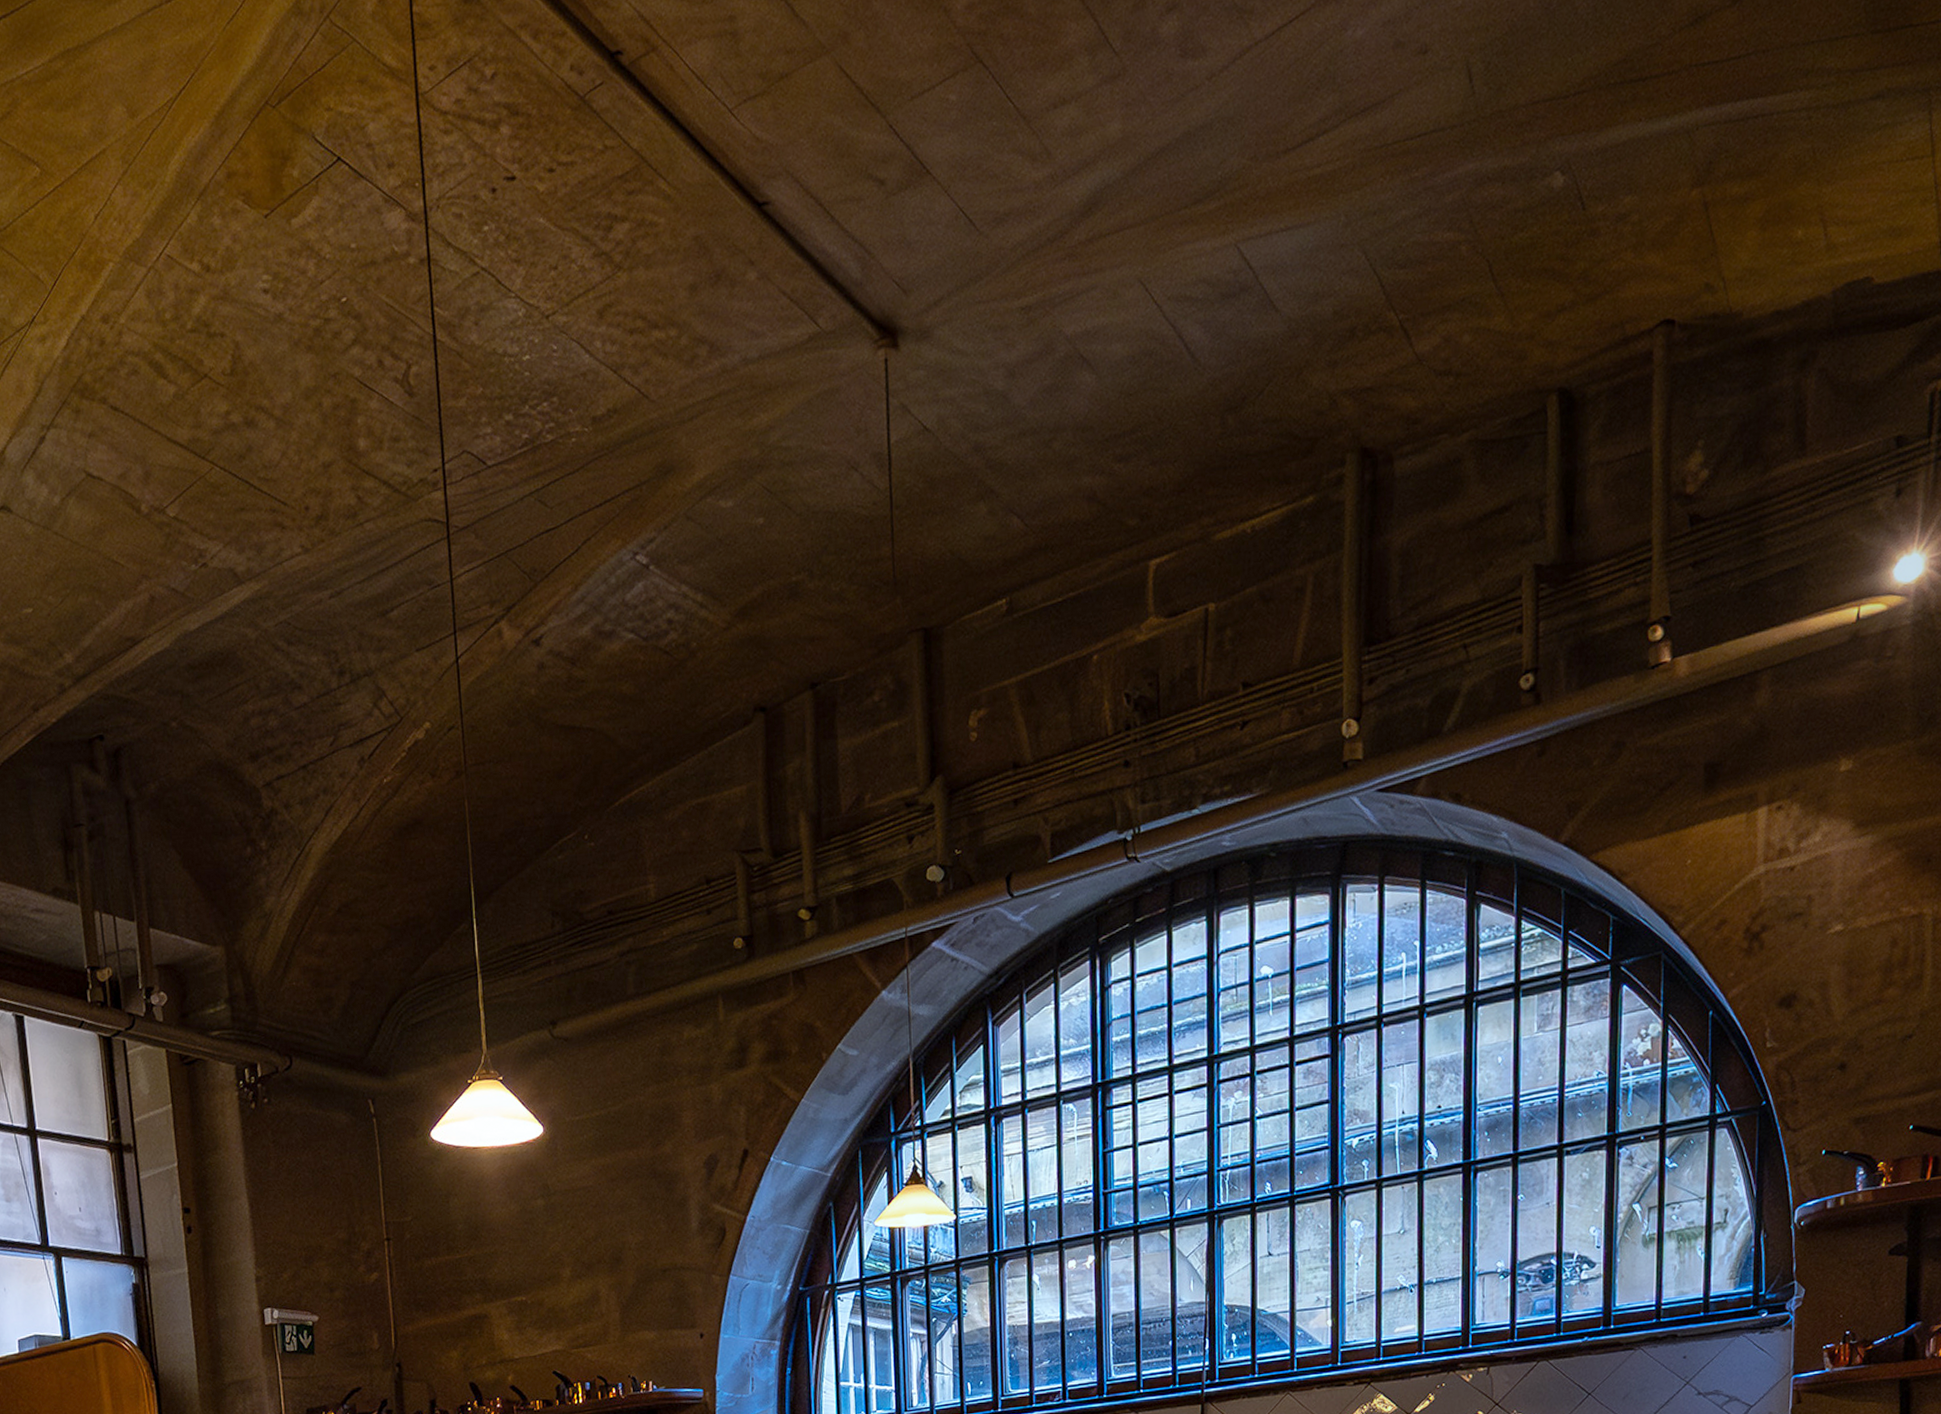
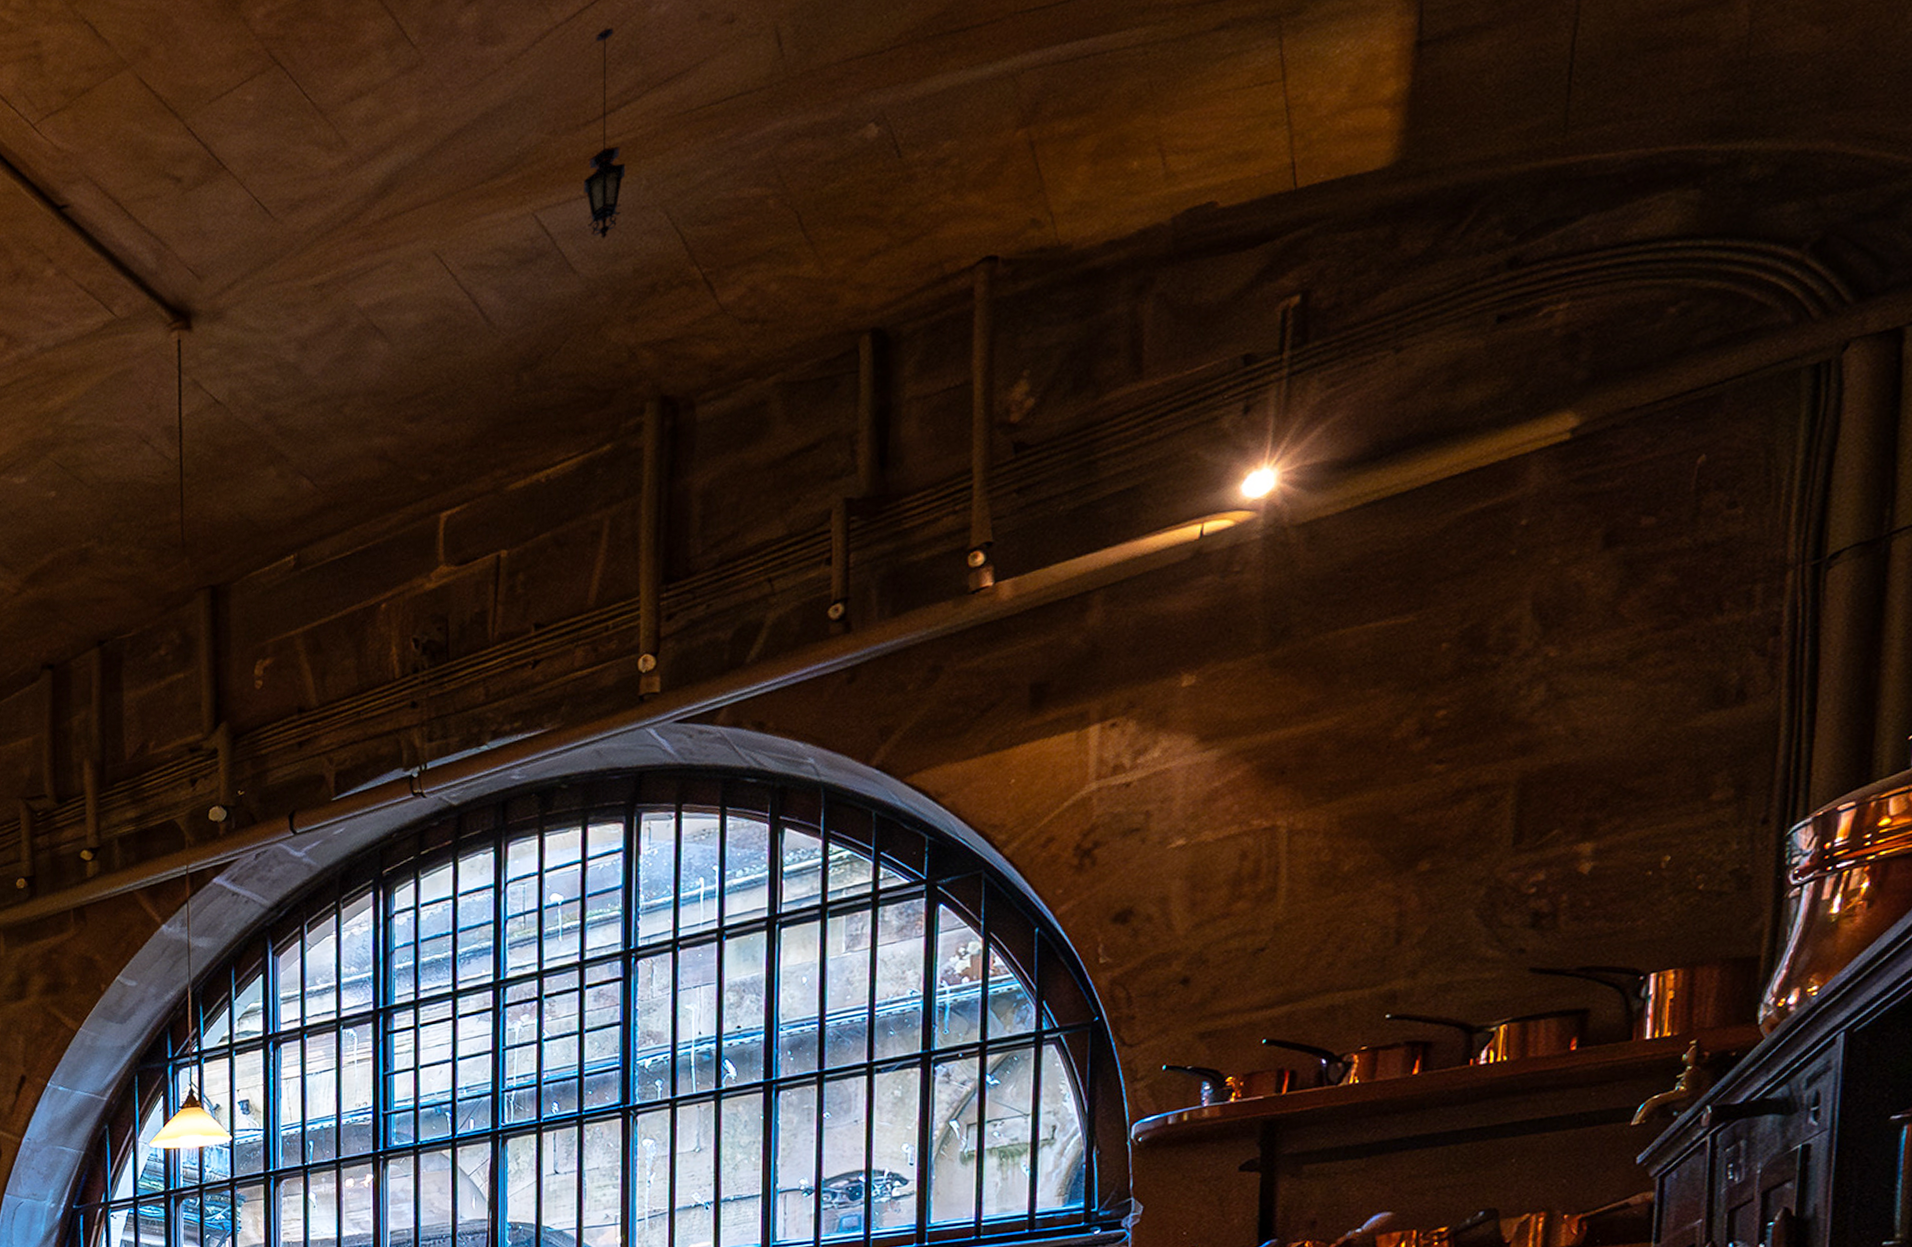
hanging lantern: none [1284,49,1325,276] -> present [584,28,626,239]

